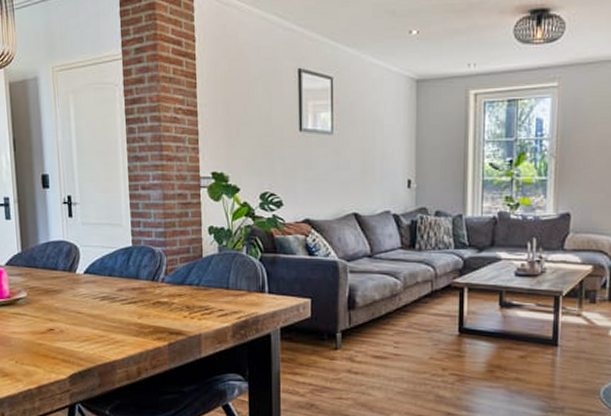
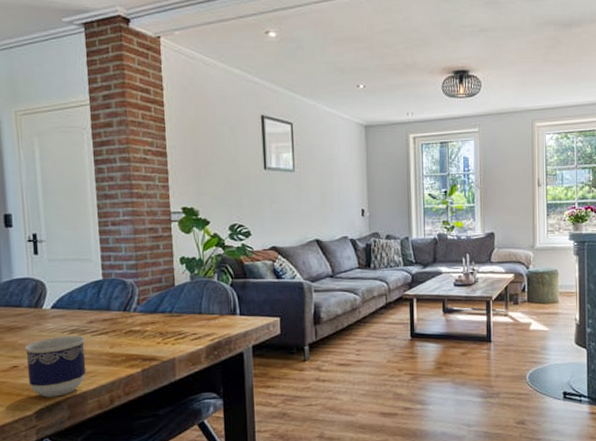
cup: none [59,303,116,363] -> present [24,335,87,397]

